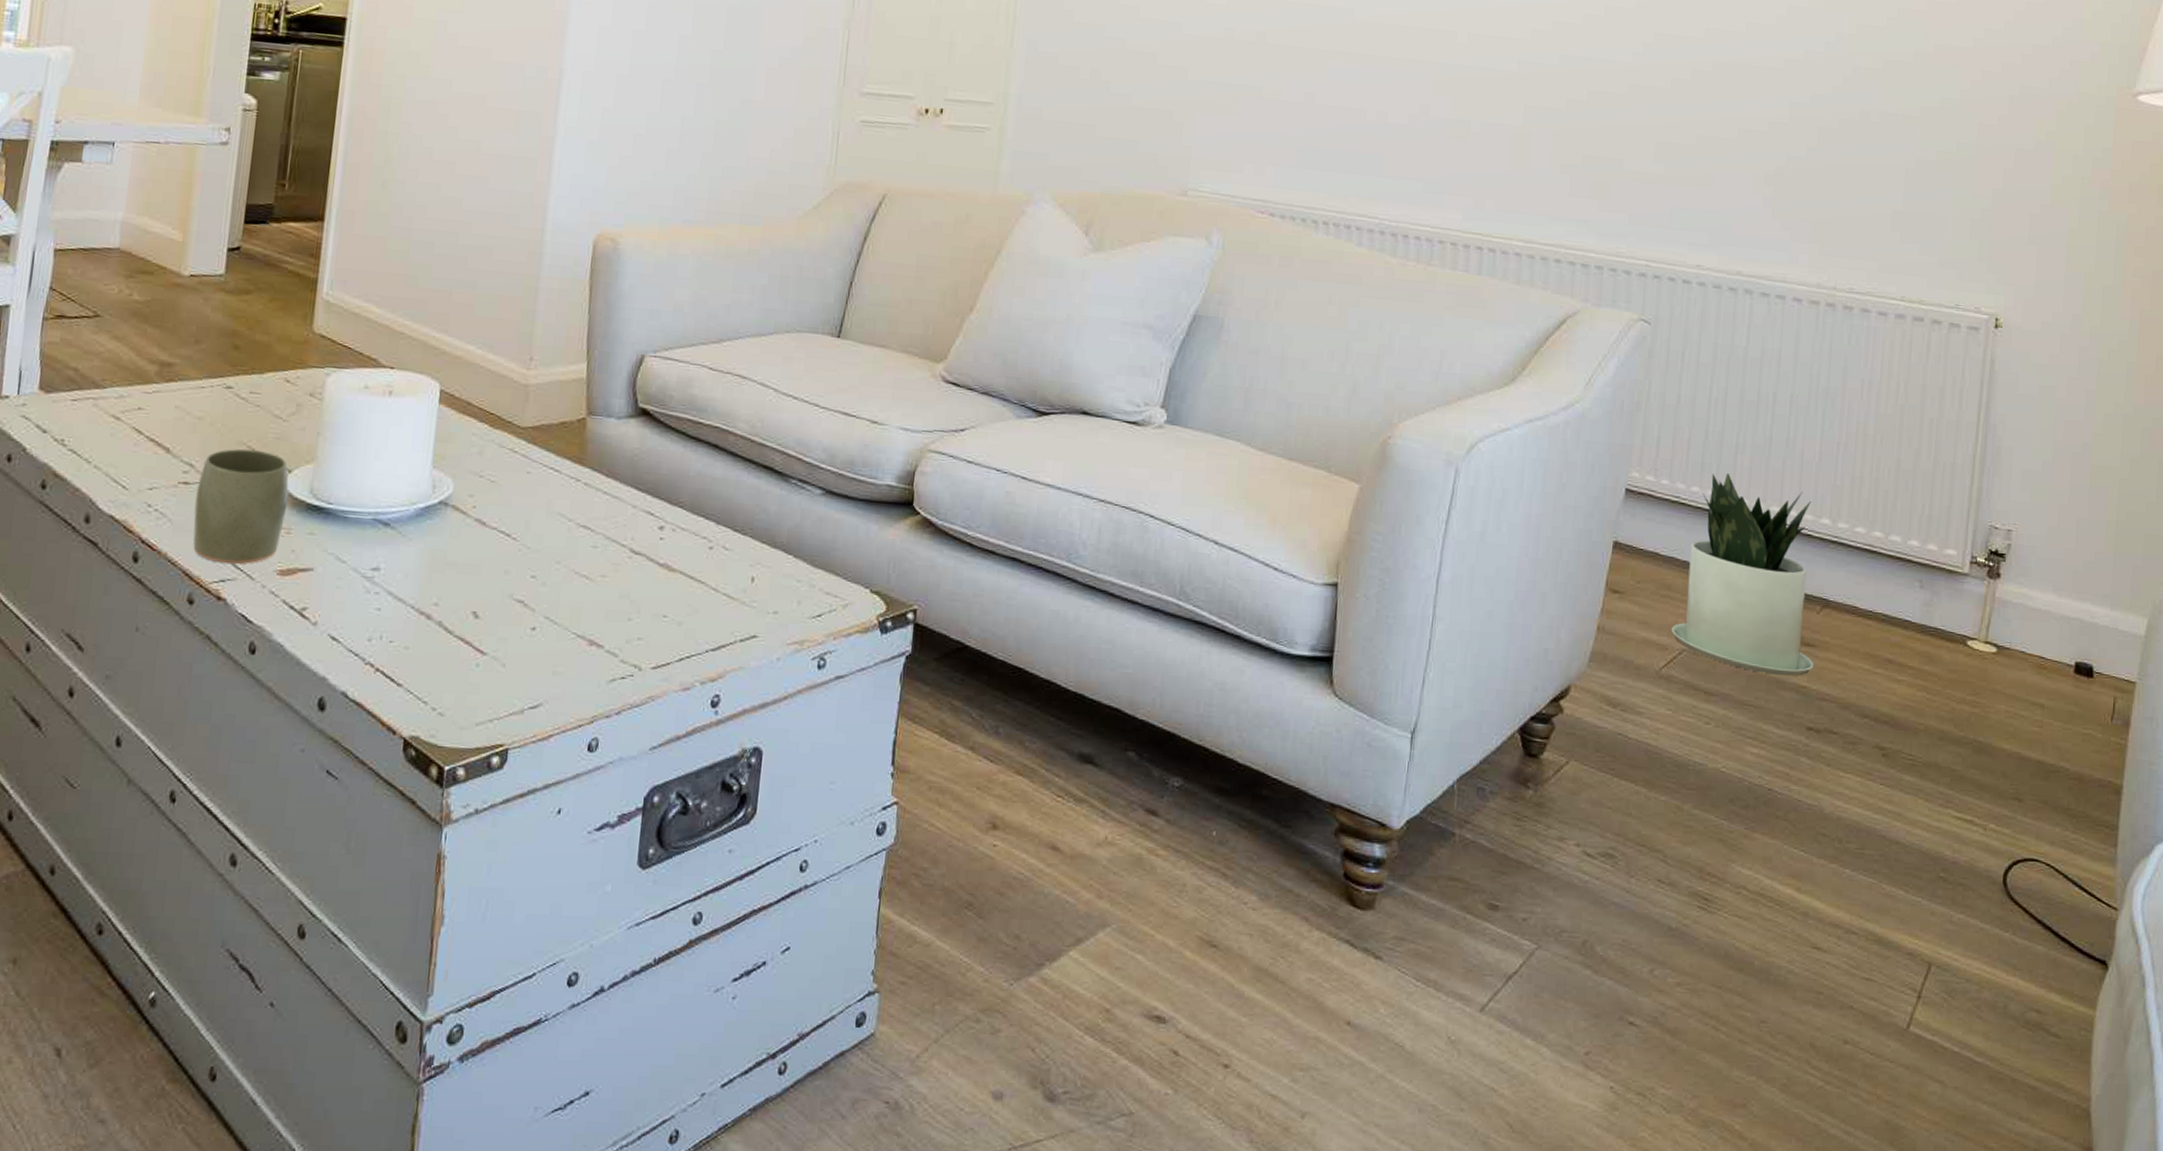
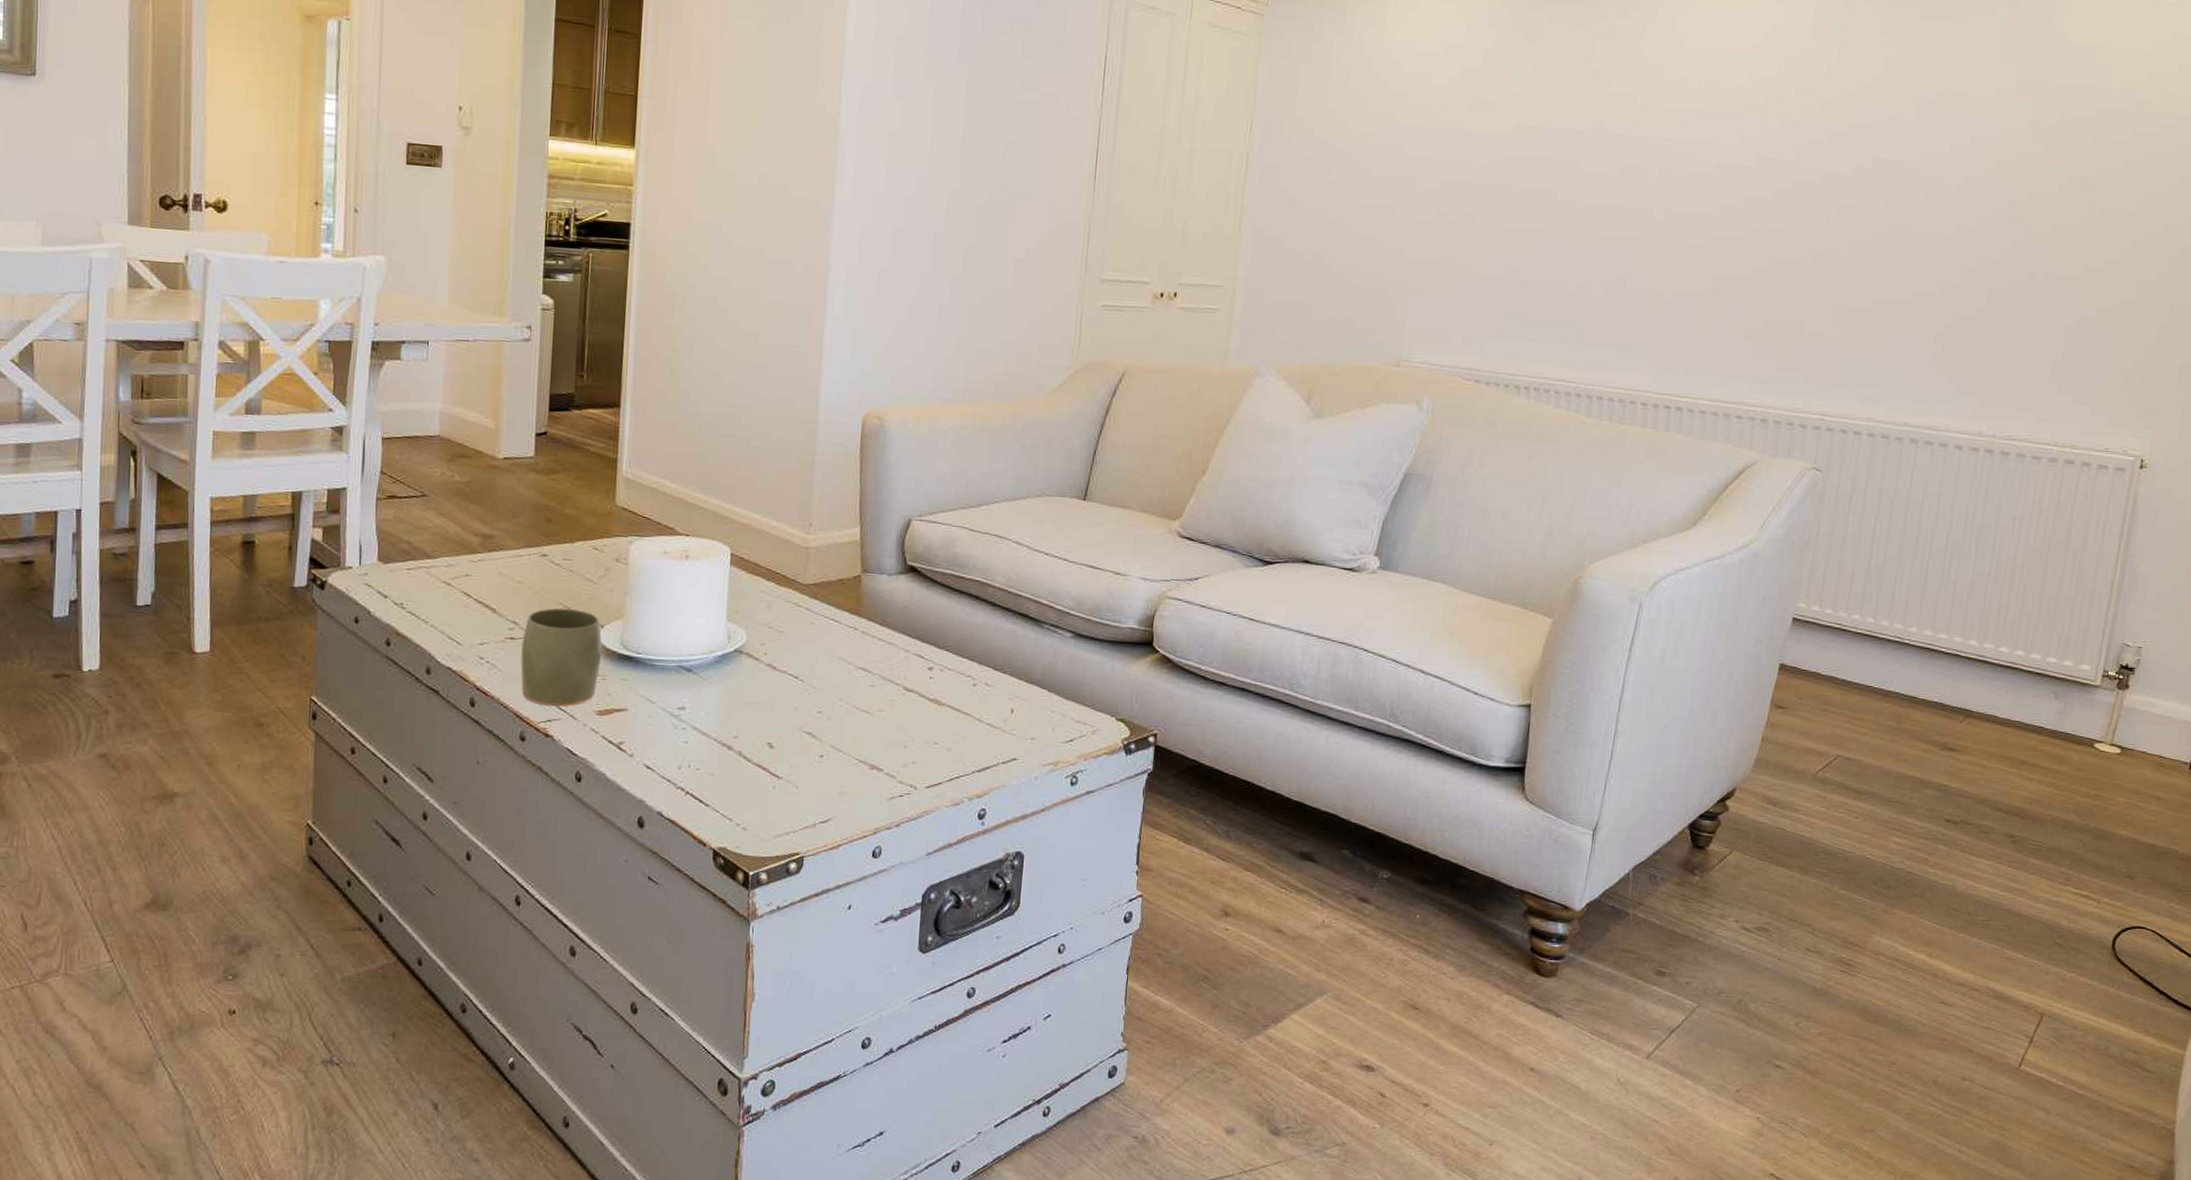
planter: present [1671,472,1814,677] -> none [1828,602,1961,777]

